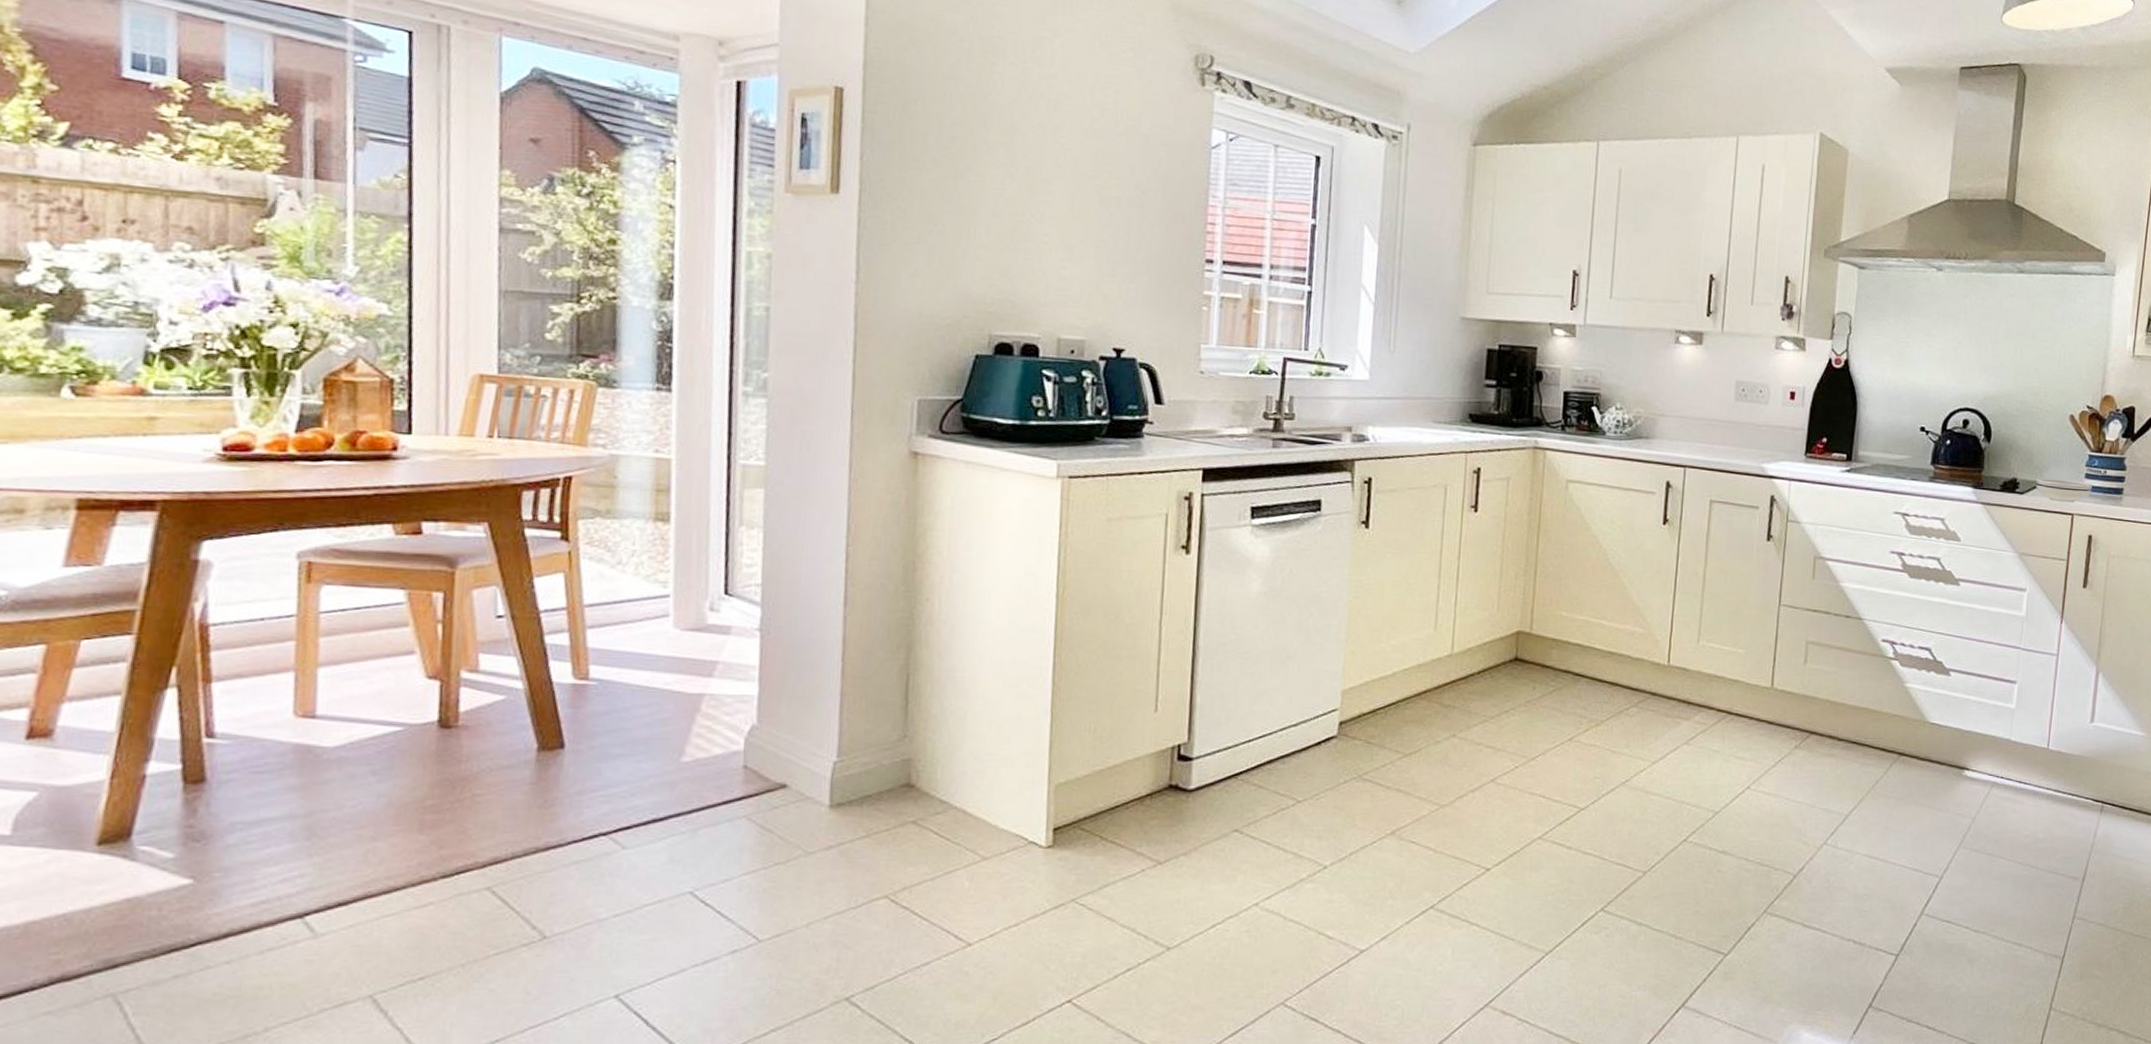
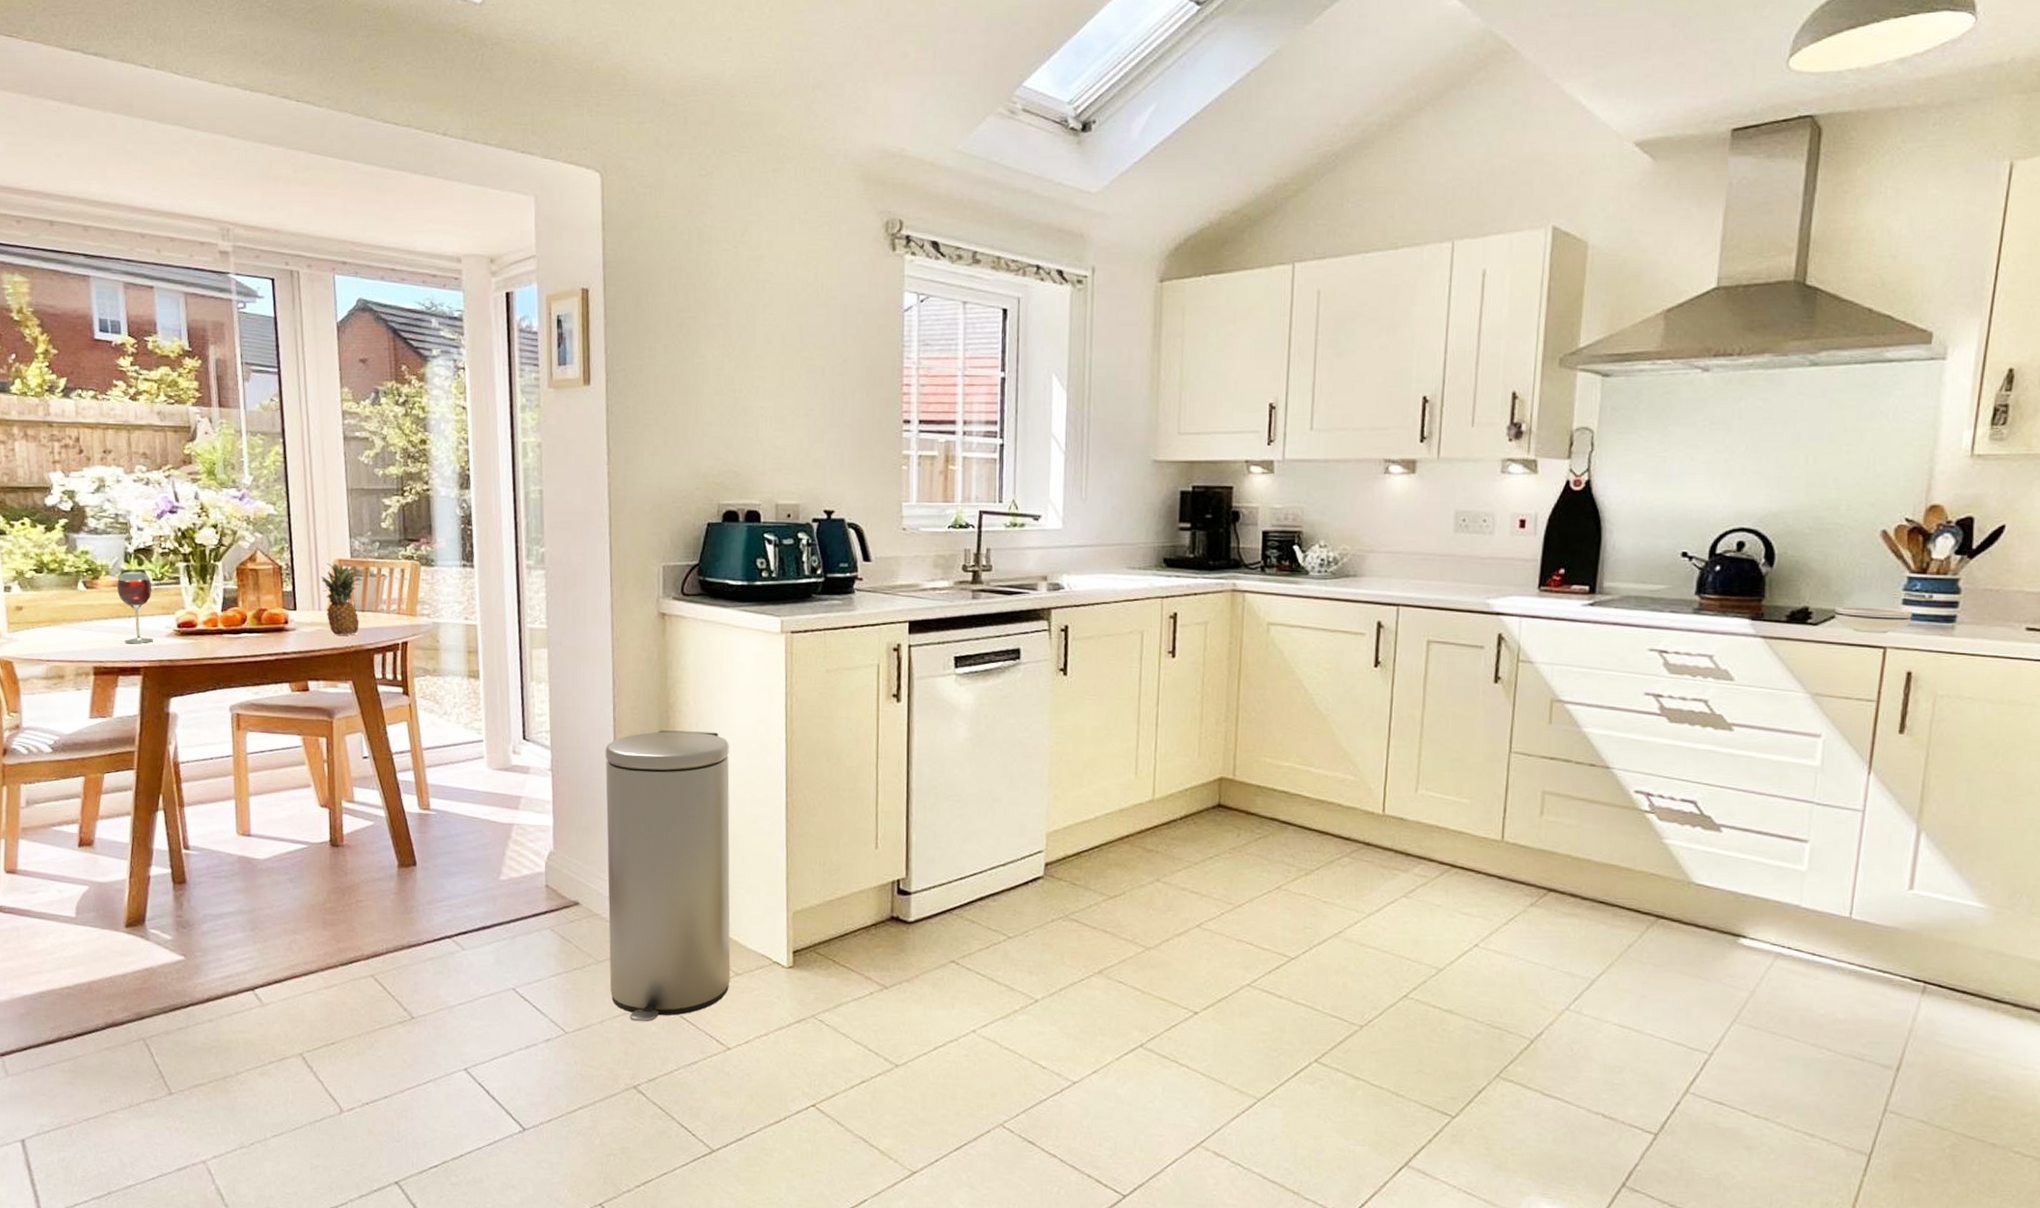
wineglass: none [126,372,187,470] -> present [116,569,153,644]
fruit: none [451,378,513,467] -> present [320,563,362,636]
pedal bin: none [821,583,989,922] -> present [605,730,731,1023]

